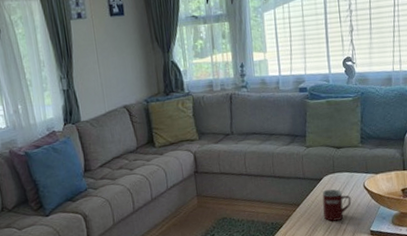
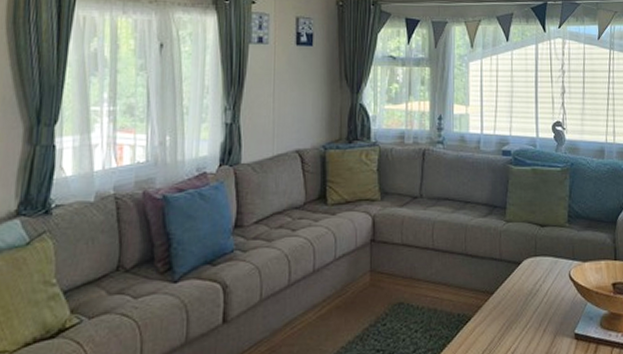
mug: present [322,189,352,221] -> none [520,276,554,318]

